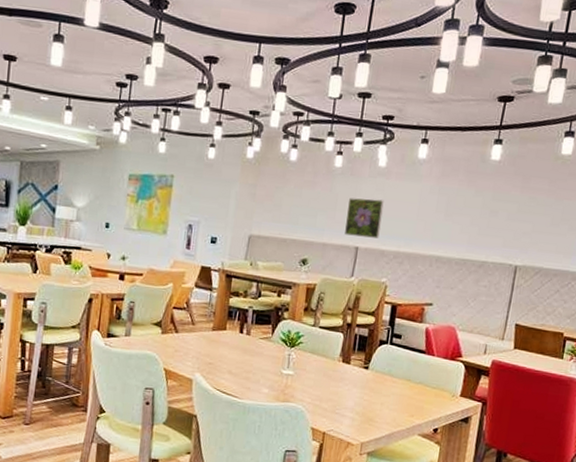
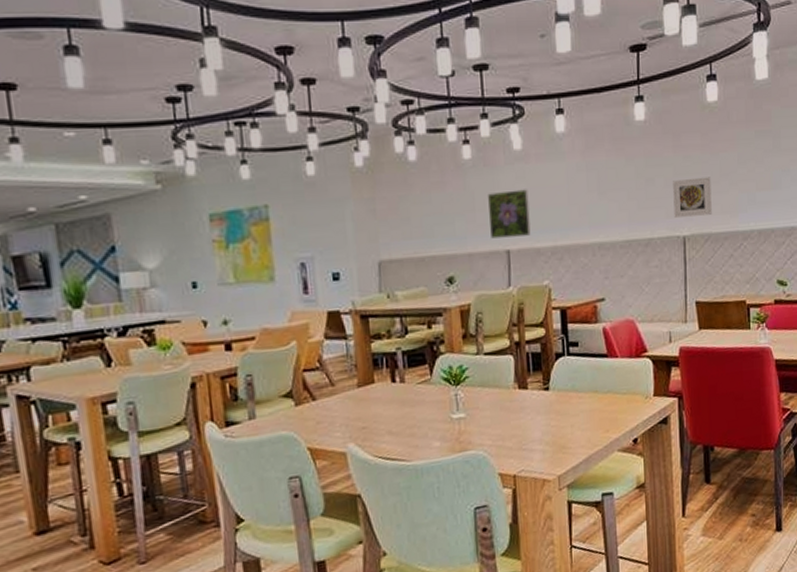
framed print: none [510,216,552,252] -> present [673,177,712,218]

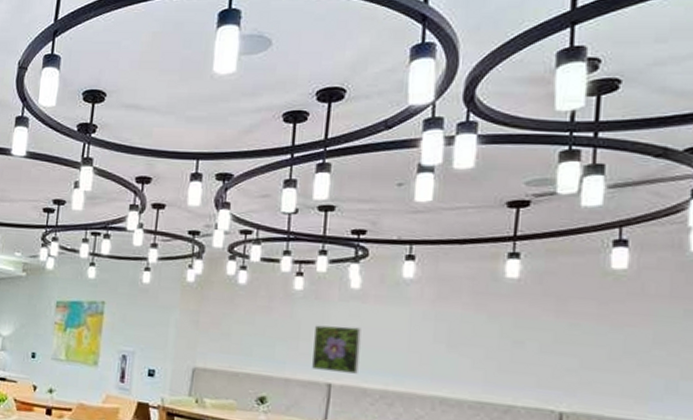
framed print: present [673,177,712,218] -> none [549,348,609,395]

